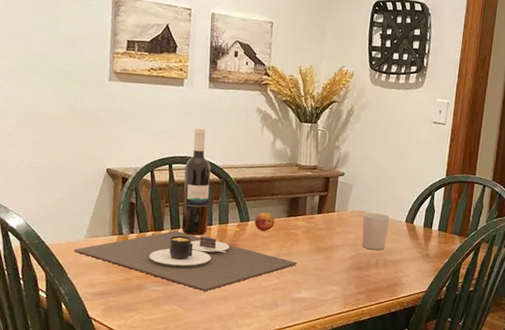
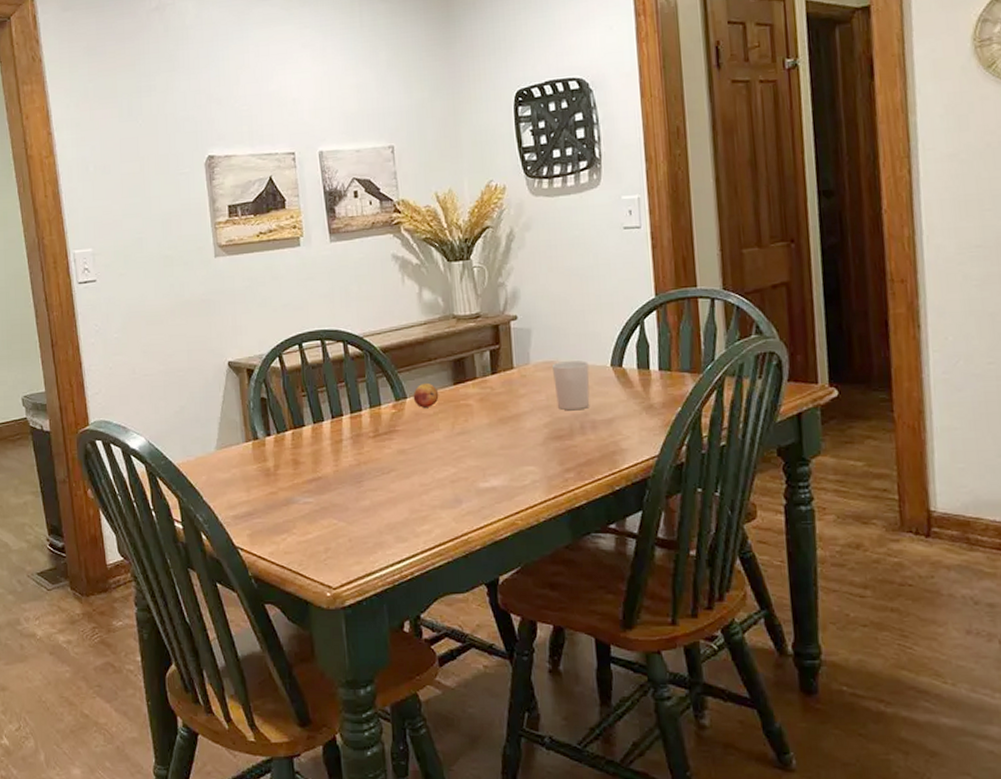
place setting: present [73,230,297,291] -> none [205,424,477,496]
wine bottle: present [181,127,211,236] -> none [317,291,357,427]

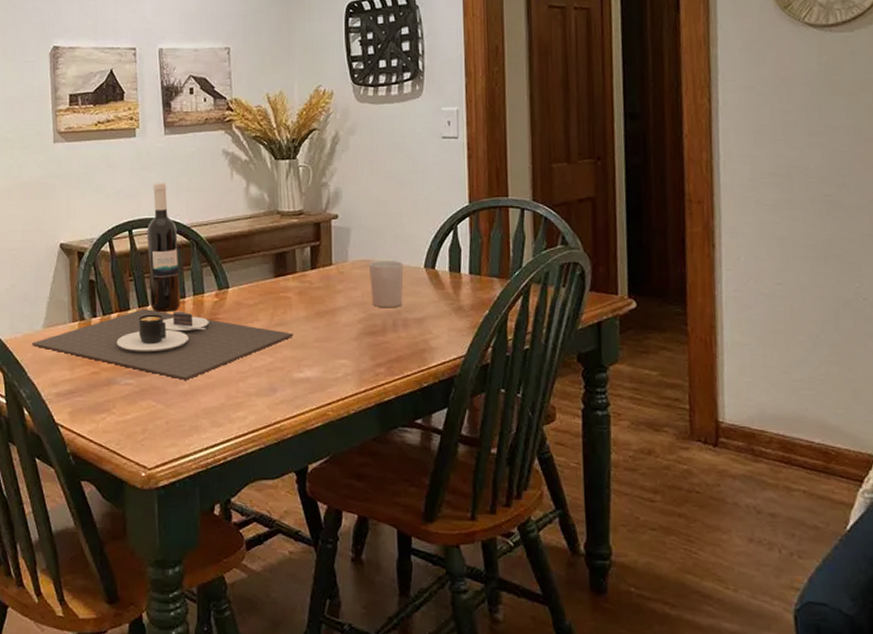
place setting: none [205,424,477,496] -> present [31,309,294,380]
wine bottle: none [317,291,357,427] -> present [146,182,181,312]
fruit: present [413,382,439,408] -> none [235,274,260,298]

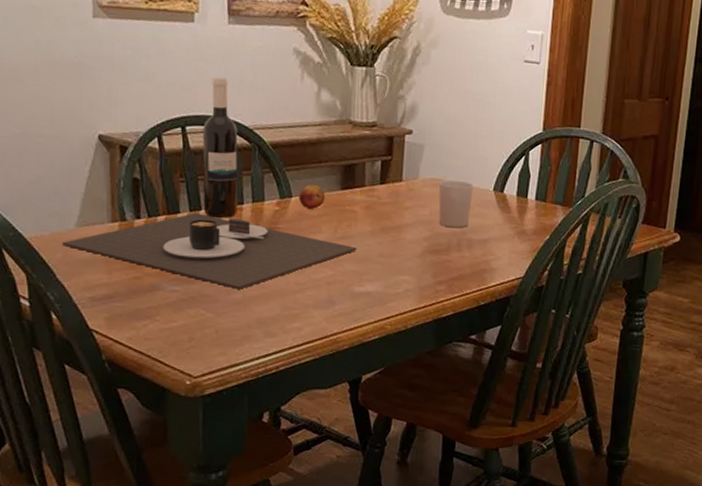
fruit: none [235,274,260,298] -> present [298,184,325,209]

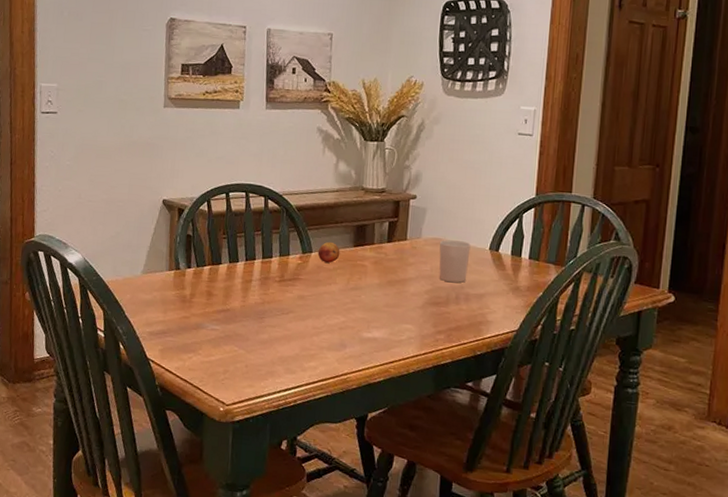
place setting: present [61,213,357,289] -> none [130,264,366,331]
wine bottle: present [202,76,238,218] -> none [240,151,270,269]

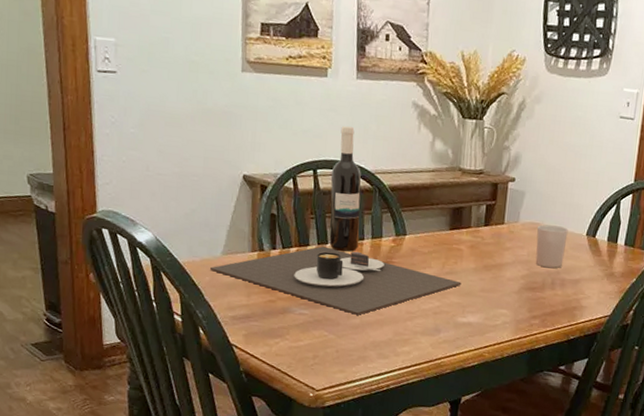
place setting: none [130,264,366,331] -> present [209,246,462,315]
wine bottle: none [240,151,270,269] -> present [329,125,362,252]
fruit: present [317,241,340,263] -> none [412,224,436,246]

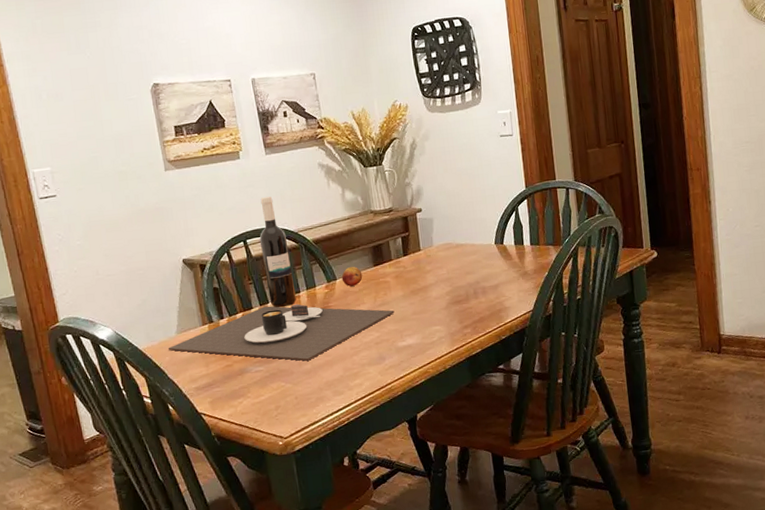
fruit: none [412,224,436,246] -> present [341,266,363,287]
candle holder: present [535,224,568,268] -> none [450,241,480,281]

